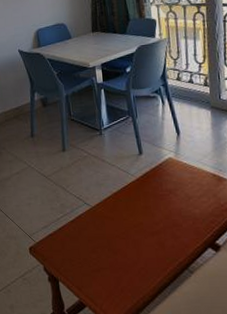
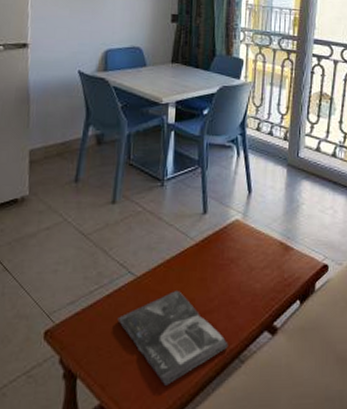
magazine: none [82,216,177,289] -> present [117,289,228,386]

